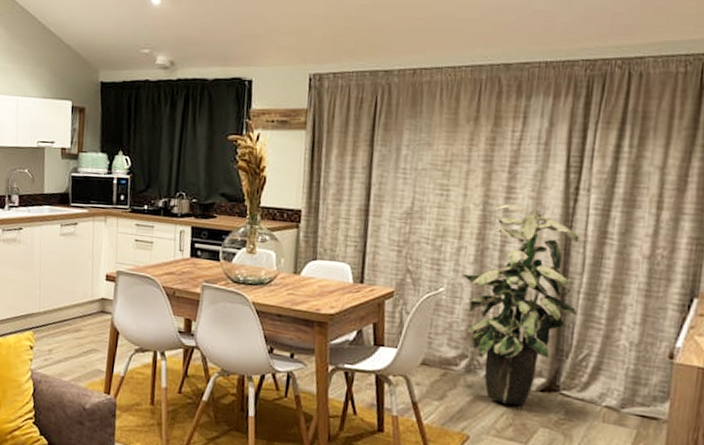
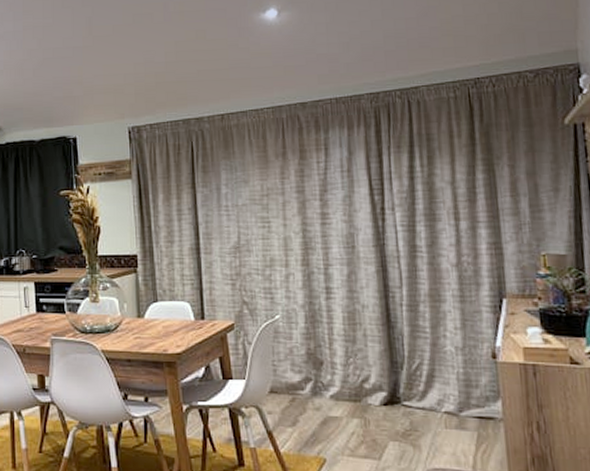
indoor plant: present [462,204,580,406] -> none [294,229,404,423]

